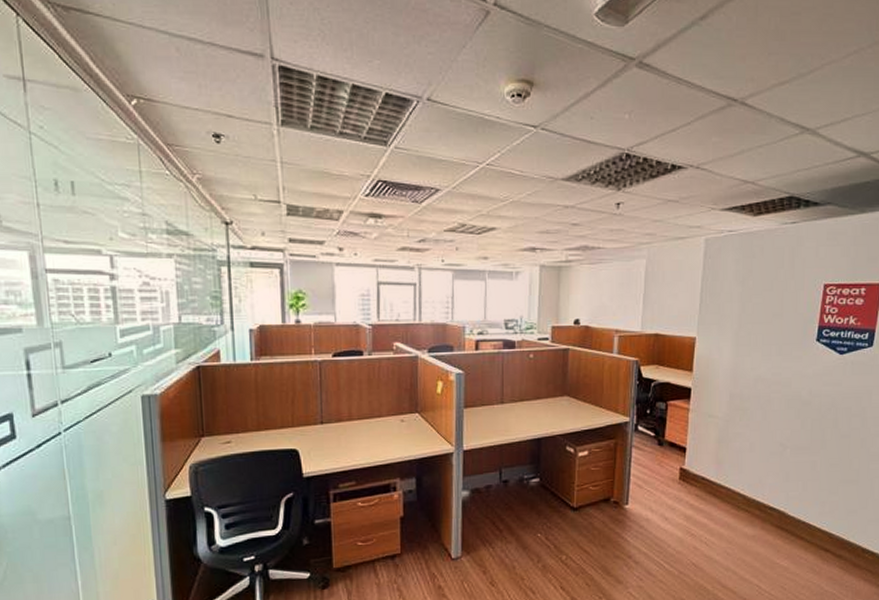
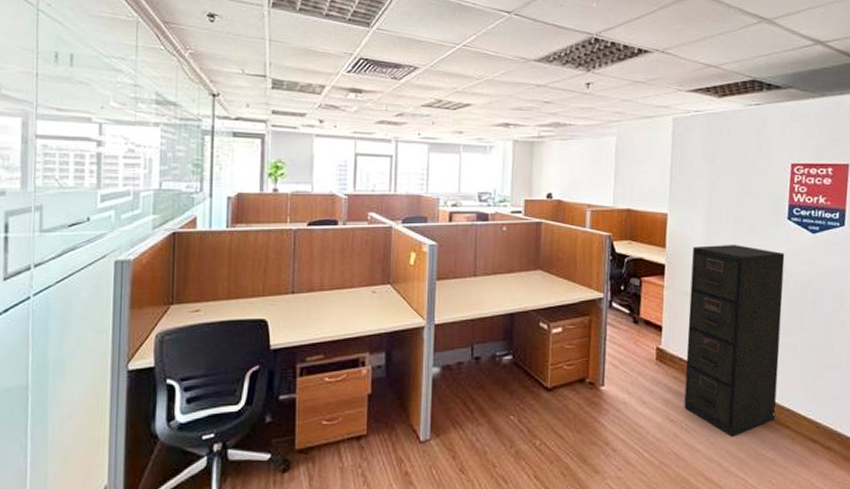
filing cabinet: none [704,367,811,548] -> present [684,245,785,437]

